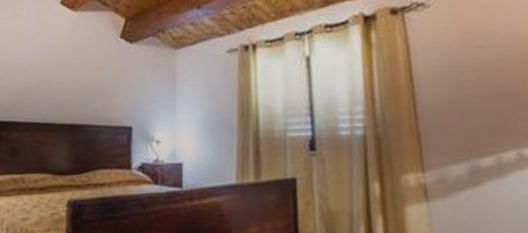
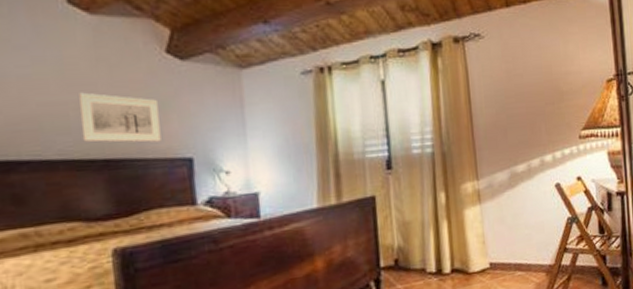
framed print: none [58,70,110,112] -> present [79,92,161,143]

